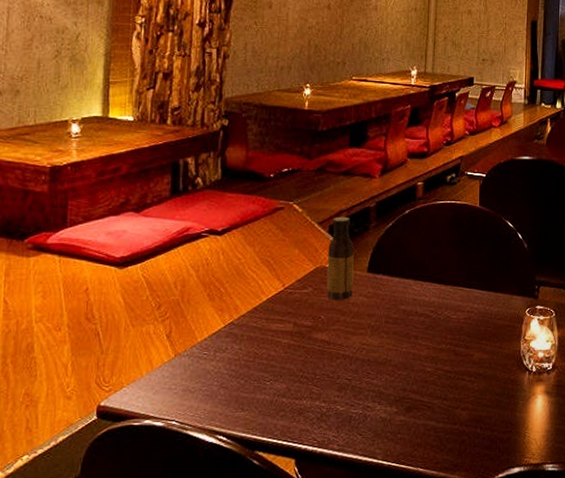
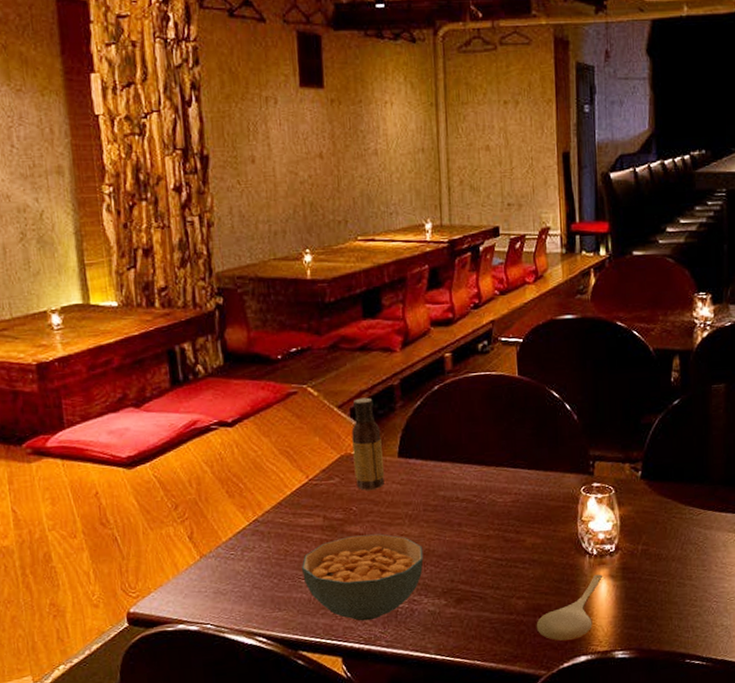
cereal bowl: none [268,342,381,425] -> present [302,534,424,621]
spoon: none [476,390,540,453] -> present [536,574,603,642]

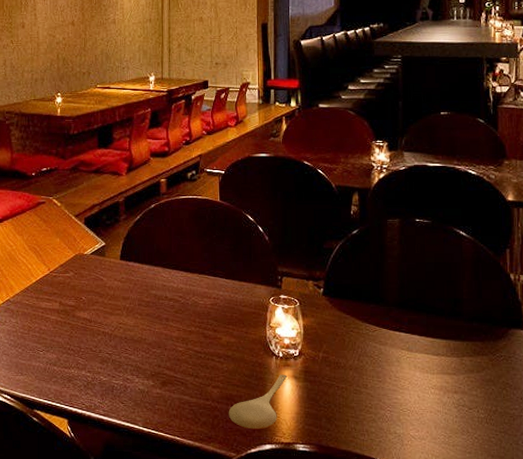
cereal bowl: present [302,534,424,621] -> none [41,320,137,392]
sauce bottle: present [351,397,385,490] -> none [85,210,109,284]

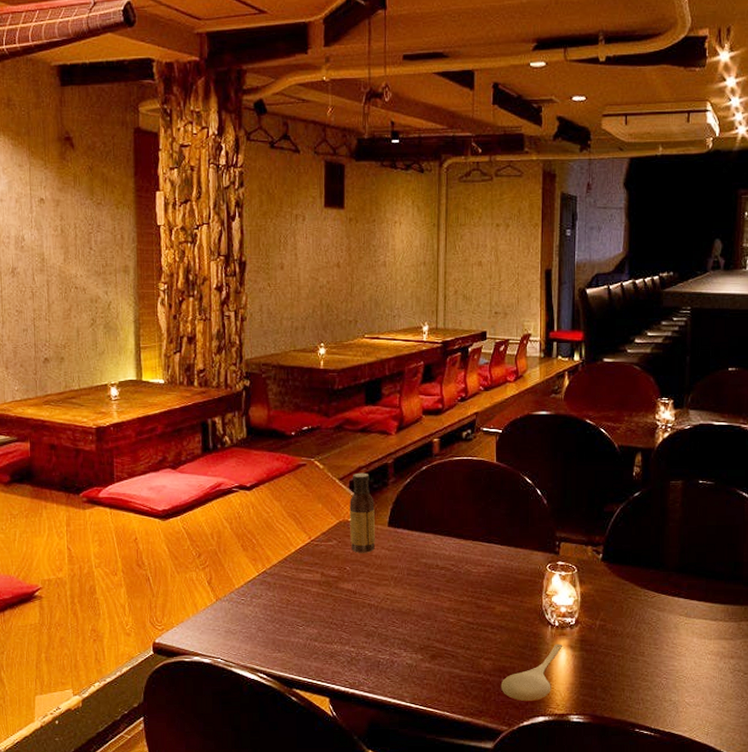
sauce bottle: none [85,210,109,284] -> present [350,472,376,553]

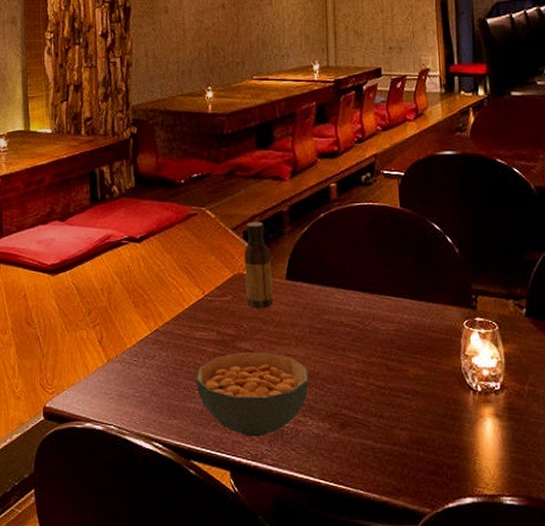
cereal bowl: none [301,592,405,668] -> present [196,352,309,437]
spoon: present [500,644,563,702] -> none [419,412,489,480]

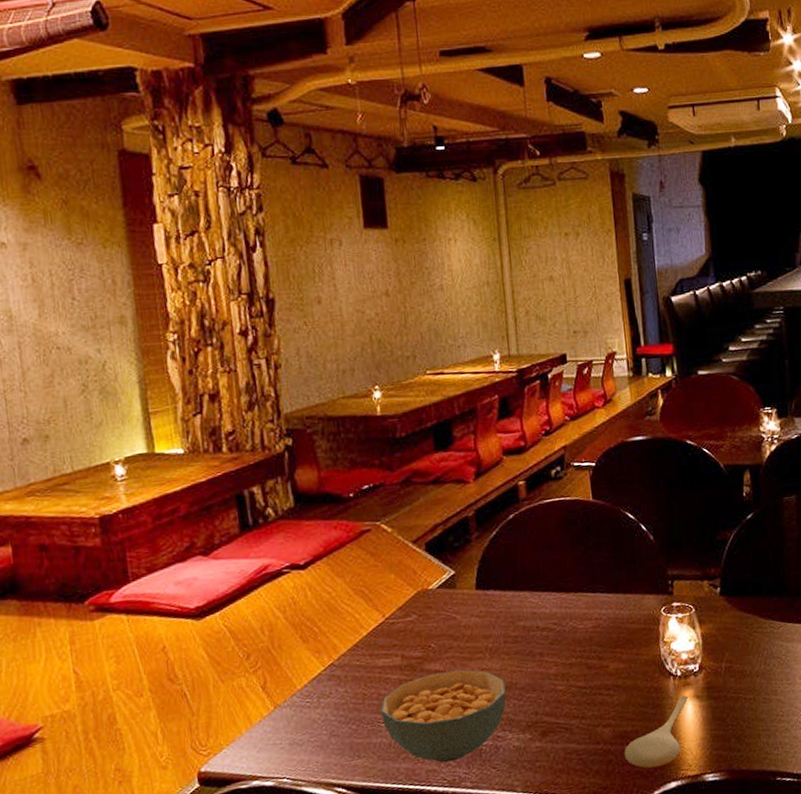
sauce bottle: present [244,221,274,309] -> none [427,530,463,626]
spoon: none [419,412,489,480] -> present [624,695,689,769]

